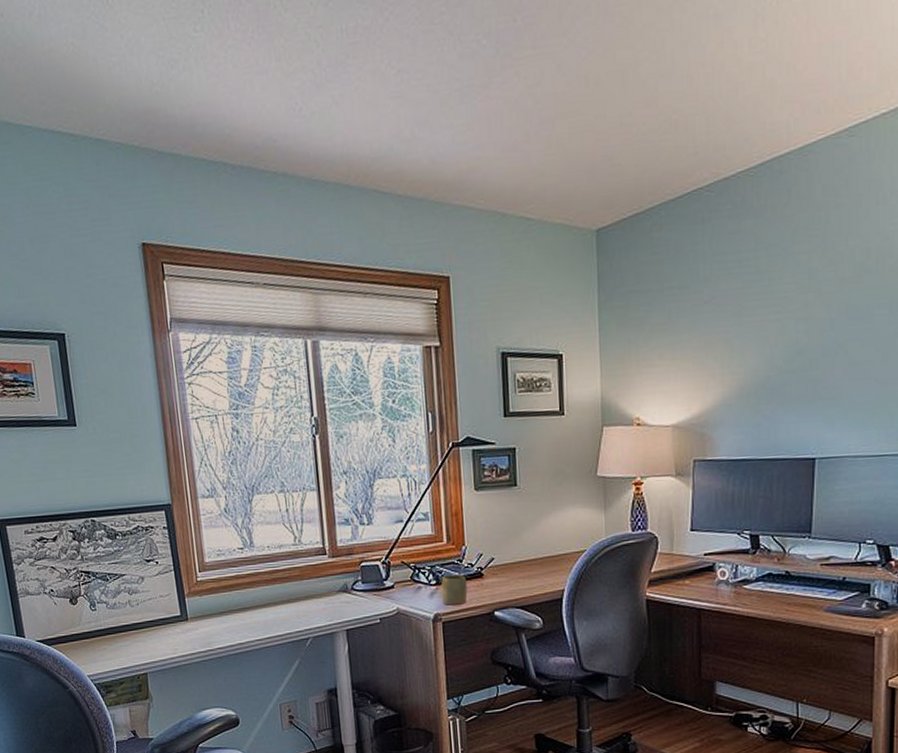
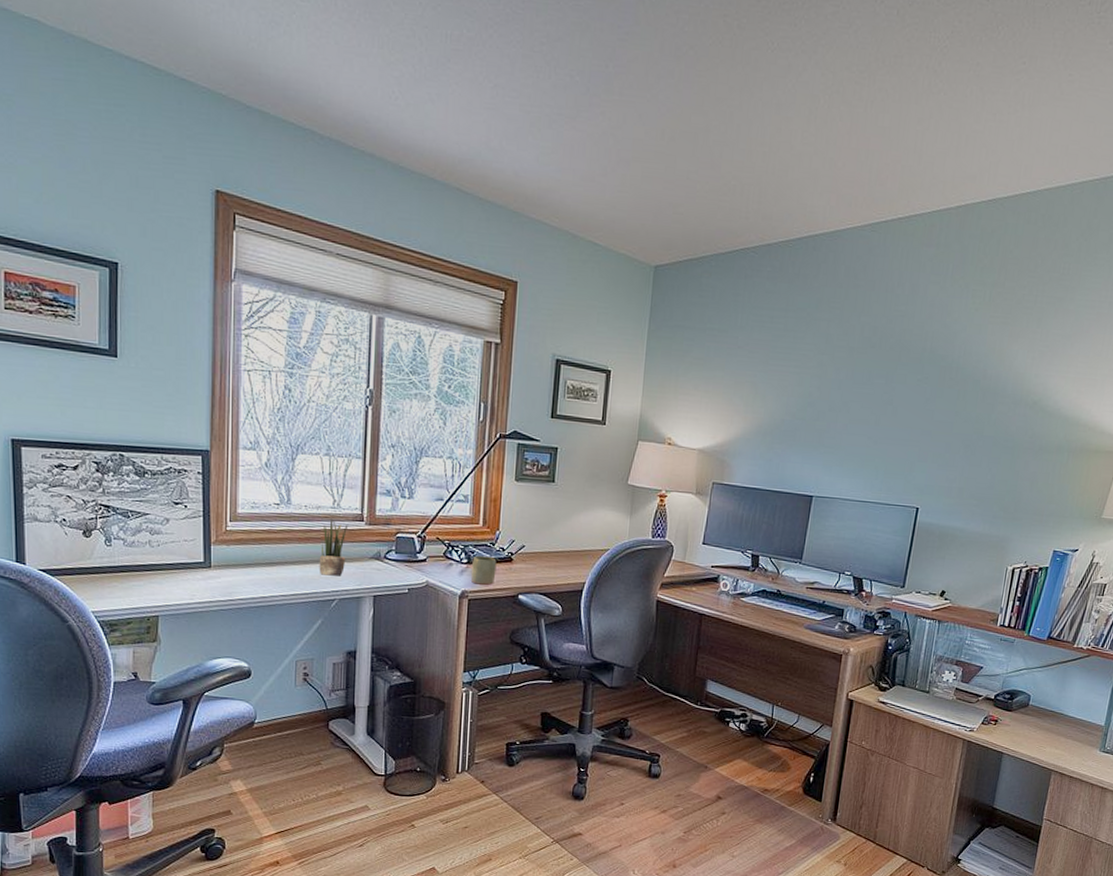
potted plant: none [288,556,315,615] -> present [319,518,349,576]

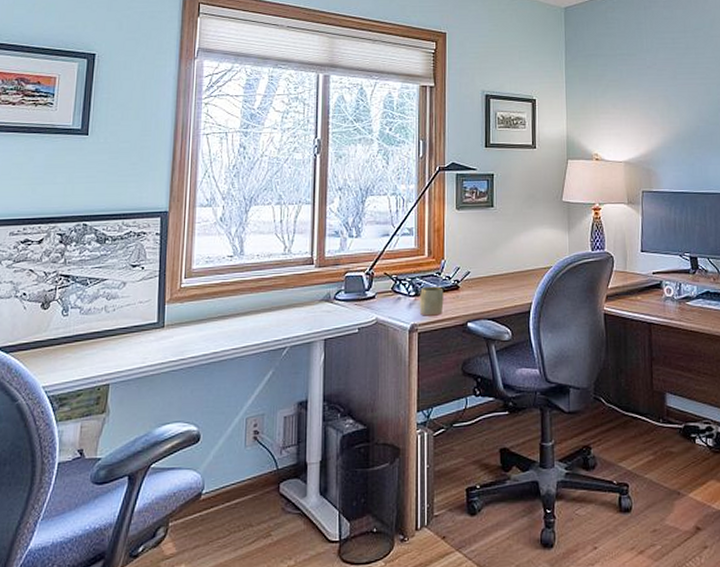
potted plant: present [319,518,349,576] -> none [270,265,299,323]

